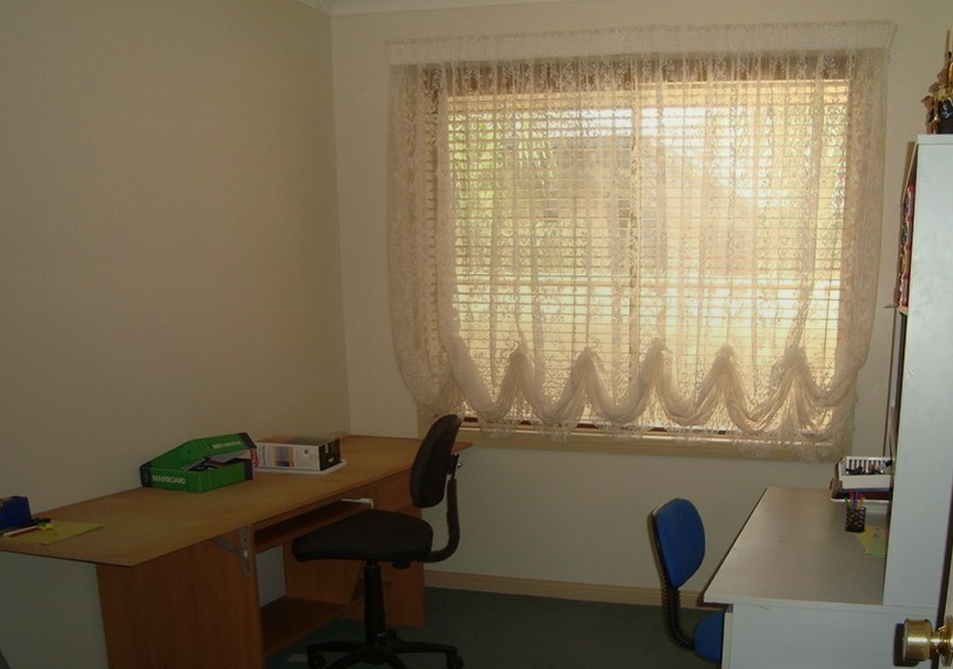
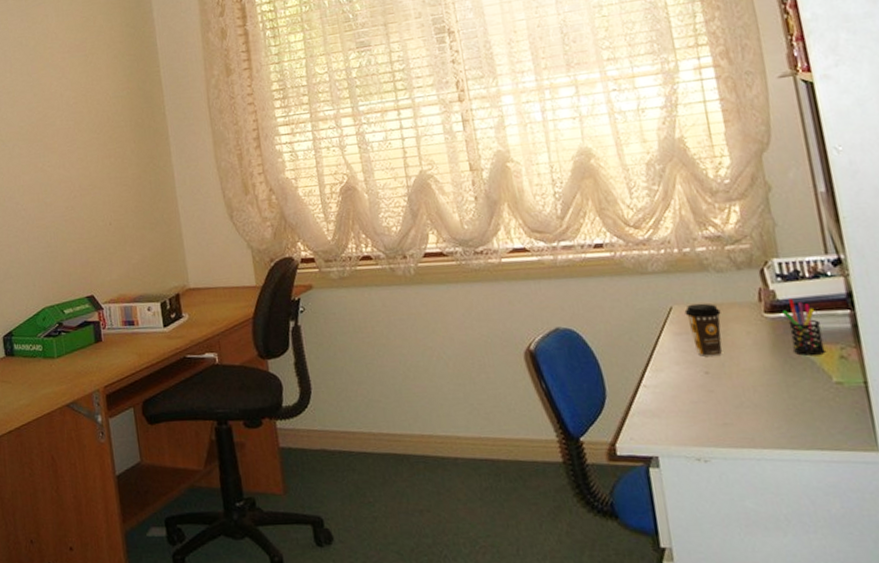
coffee cup: none [775,487,801,529] -> present [684,303,722,356]

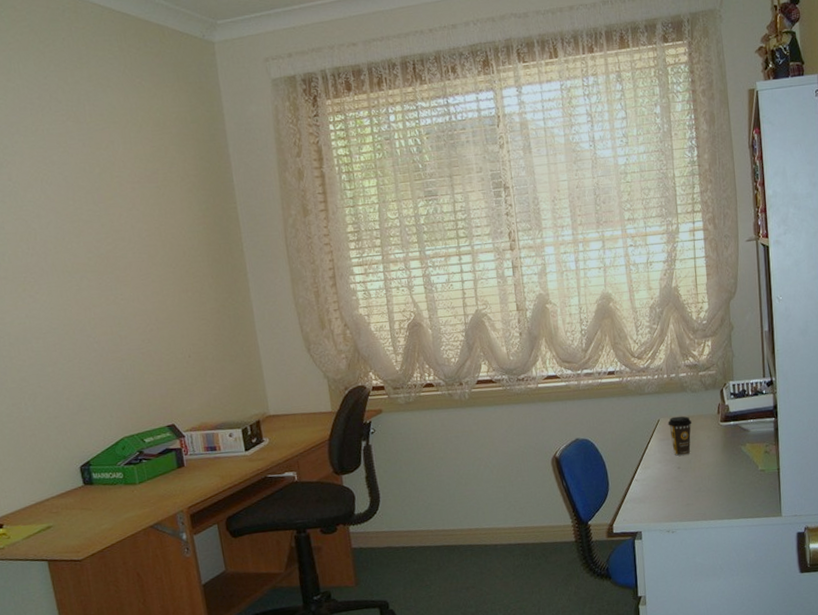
pen holder: present [783,299,825,356] -> none [732,411,756,452]

